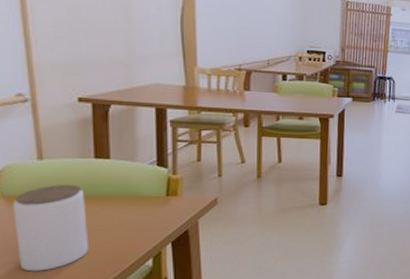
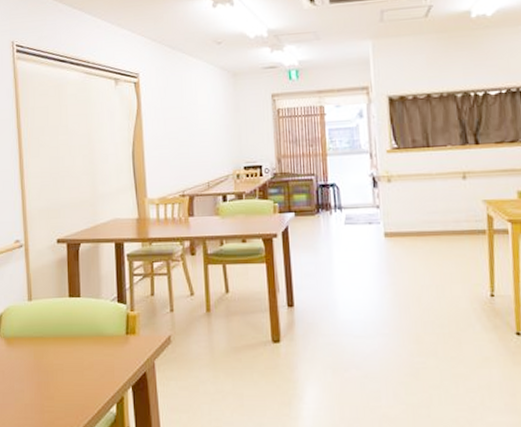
jar: present [13,184,88,272] -> none [10,324,64,415]

